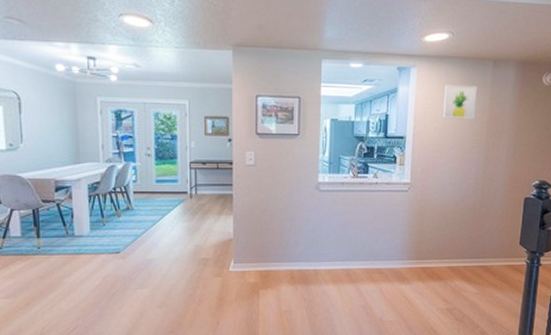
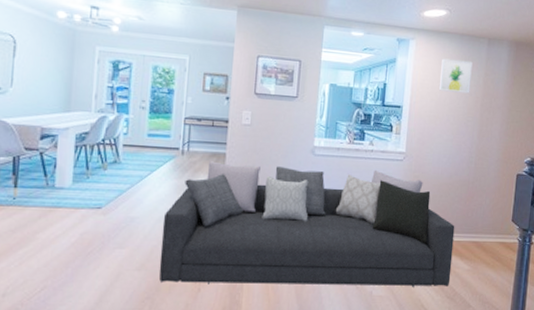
sofa: none [178,201,462,317] -> present [159,161,455,287]

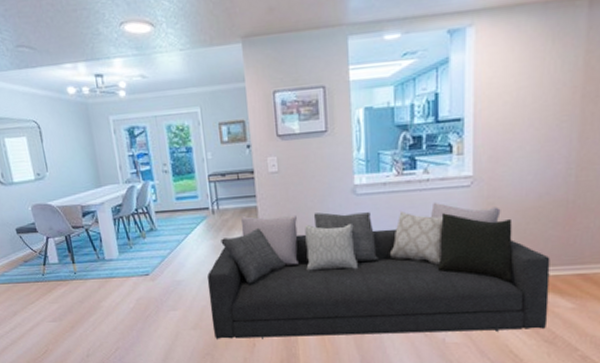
wall art: present [438,58,473,94] -> none [514,37,565,88]

